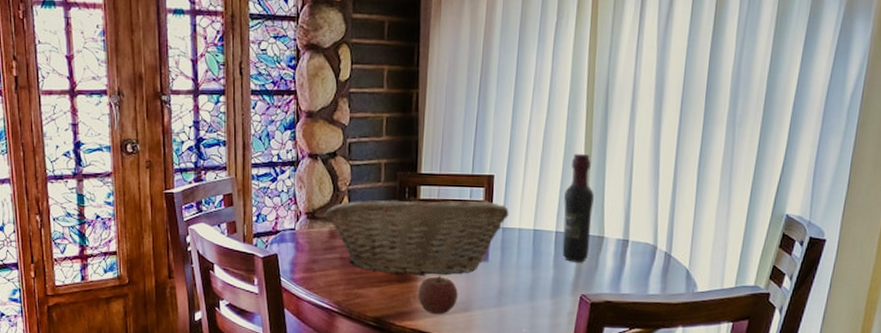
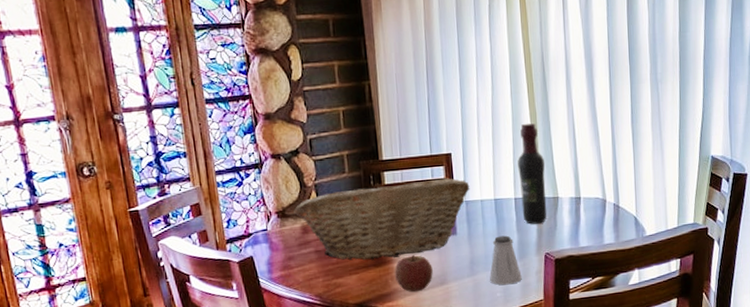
saltshaker: none [517,269,552,322] -> present [490,235,522,285]

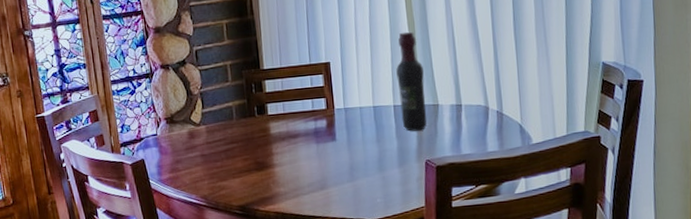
fruit basket: present [294,178,470,260] -> none [181,86,349,164]
apple: present [395,255,433,292] -> none [276,160,313,196]
saltshaker: present [490,235,522,285] -> none [370,142,402,191]

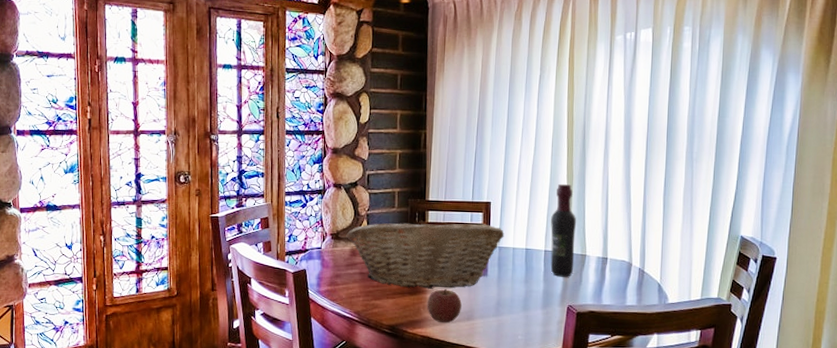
fruit basket: none [181,86,349,164] -> present [346,220,504,289]
apple: none [276,160,313,196] -> present [427,289,462,323]

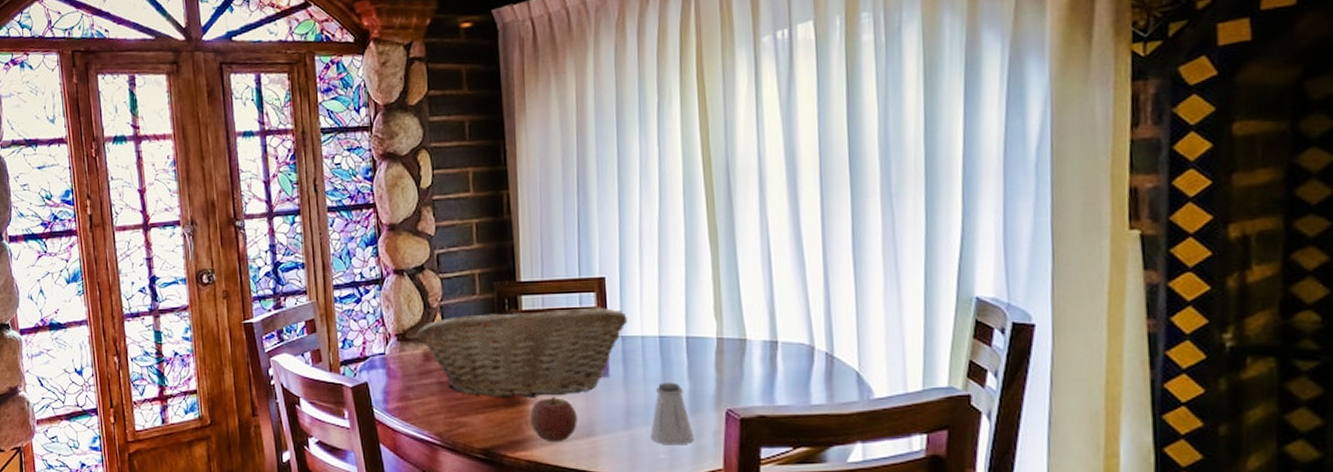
saltshaker: none [513,283,544,330] -> present [651,382,694,445]
wine bottle: present [550,183,577,277] -> none [691,244,730,371]

